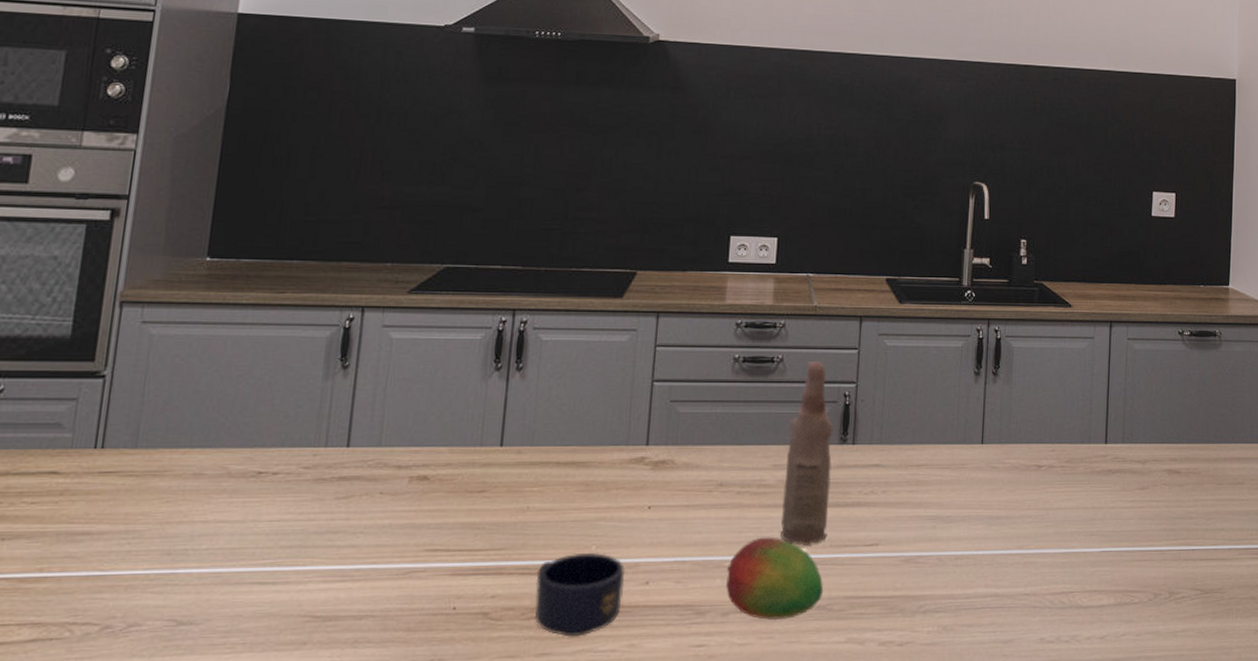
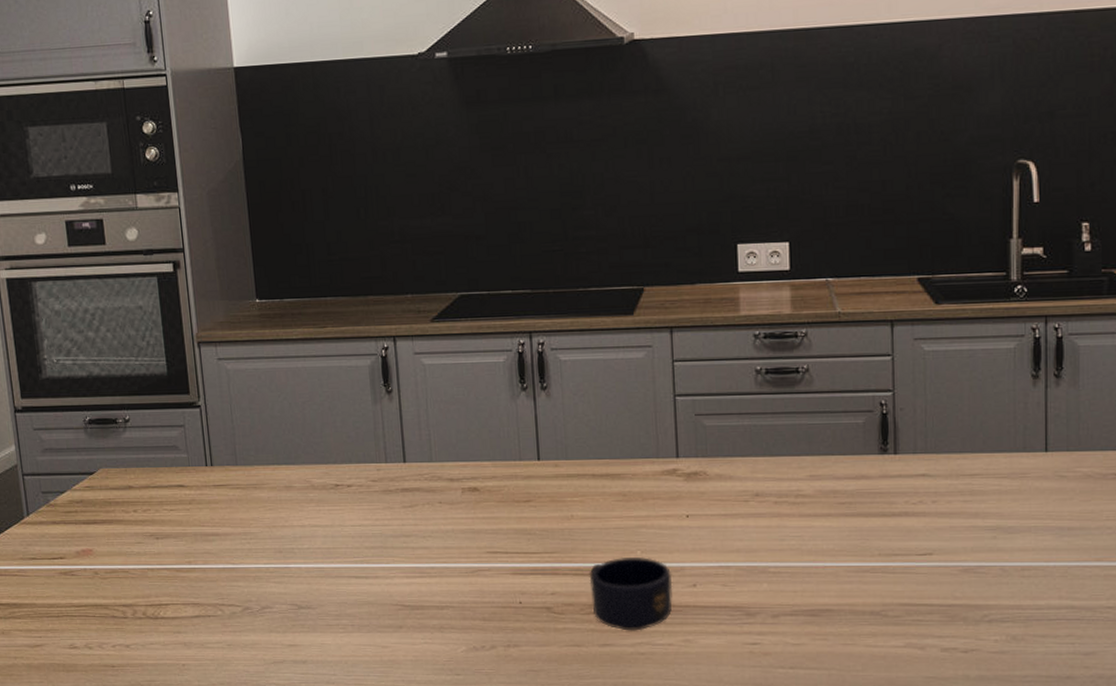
fruit: present [726,537,824,621] -> none [773,545,876,624]
bottle: present [781,361,834,546] -> none [822,370,875,554]

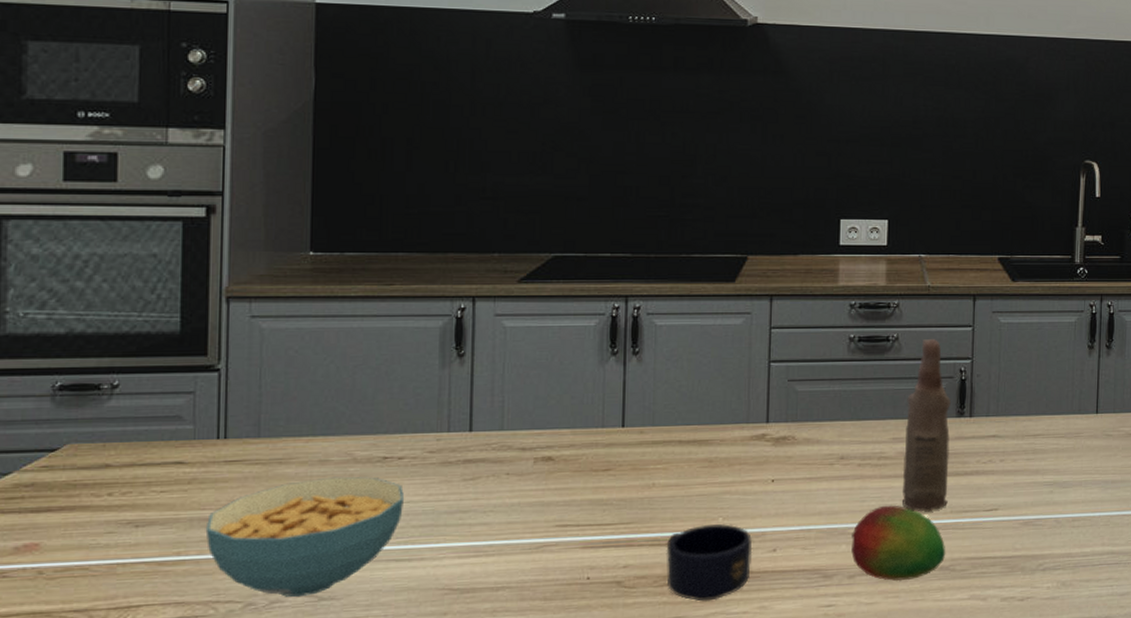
cereal bowl: none [206,501,356,604] -> present [205,476,404,597]
fruit: none [773,545,876,624] -> present [851,505,946,582]
bottle: none [822,370,875,554] -> present [902,339,951,512]

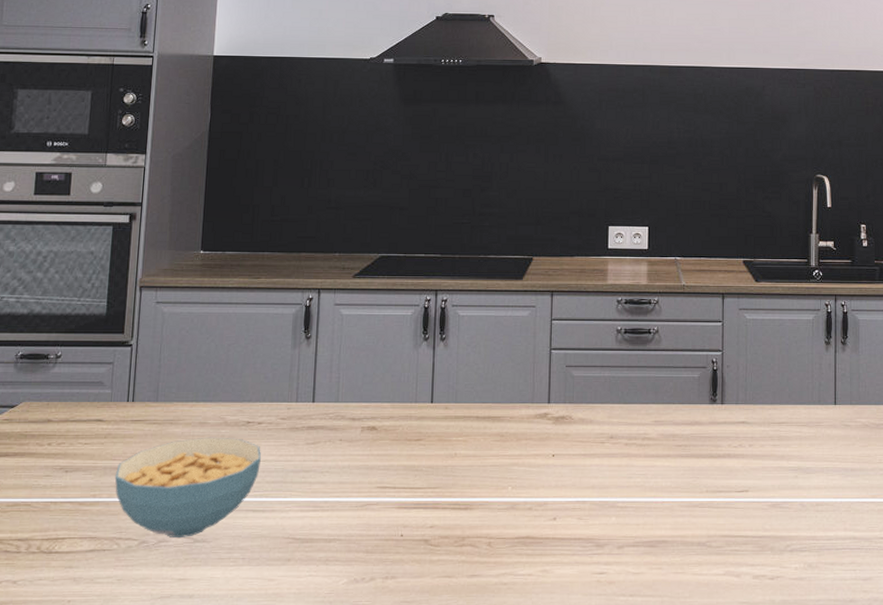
mug: present [666,524,753,602] -> none [465,493,537,562]
fruit: present [851,505,946,582] -> none [620,482,703,554]
bottle: present [902,339,951,512] -> none [663,332,704,490]

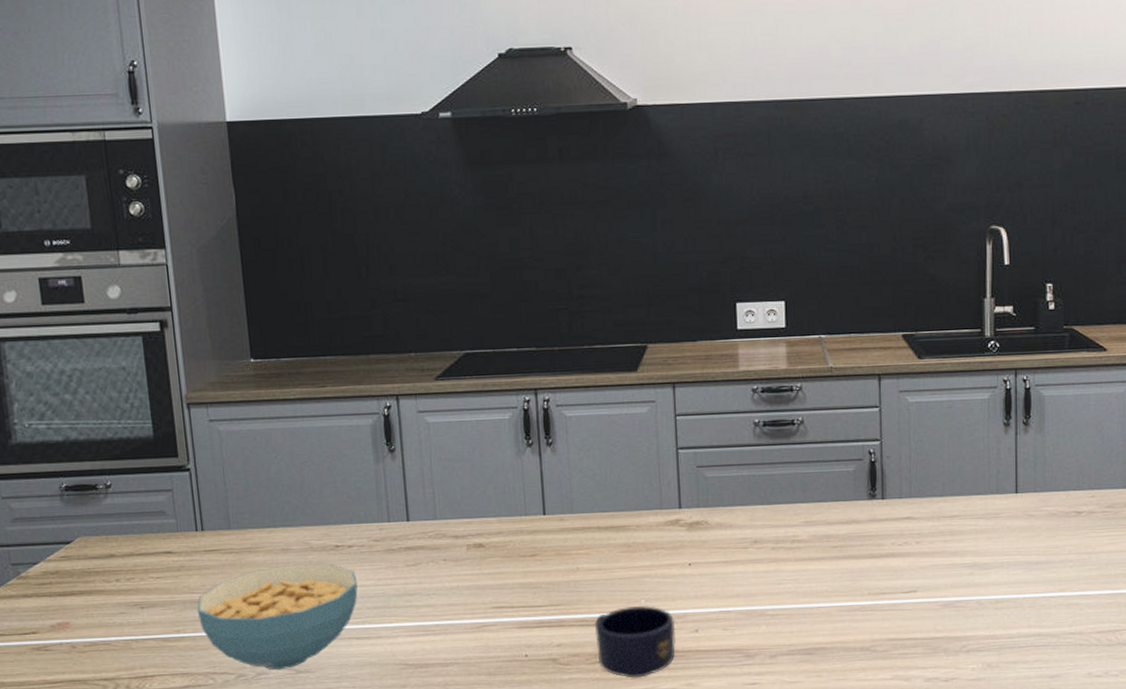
mug: none [465,493,537,562] -> present [594,606,676,678]

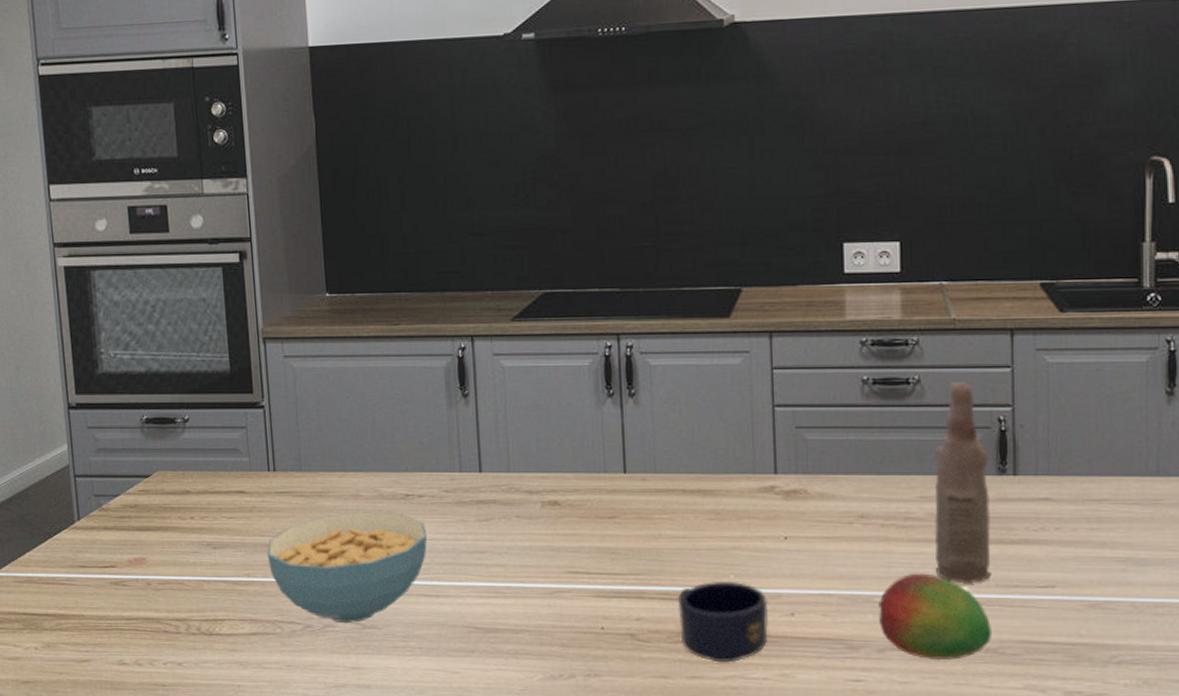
fruit: none [771,587,866,662] -> present [879,573,993,661]
bottle: none [816,421,865,594] -> present [934,382,991,584]

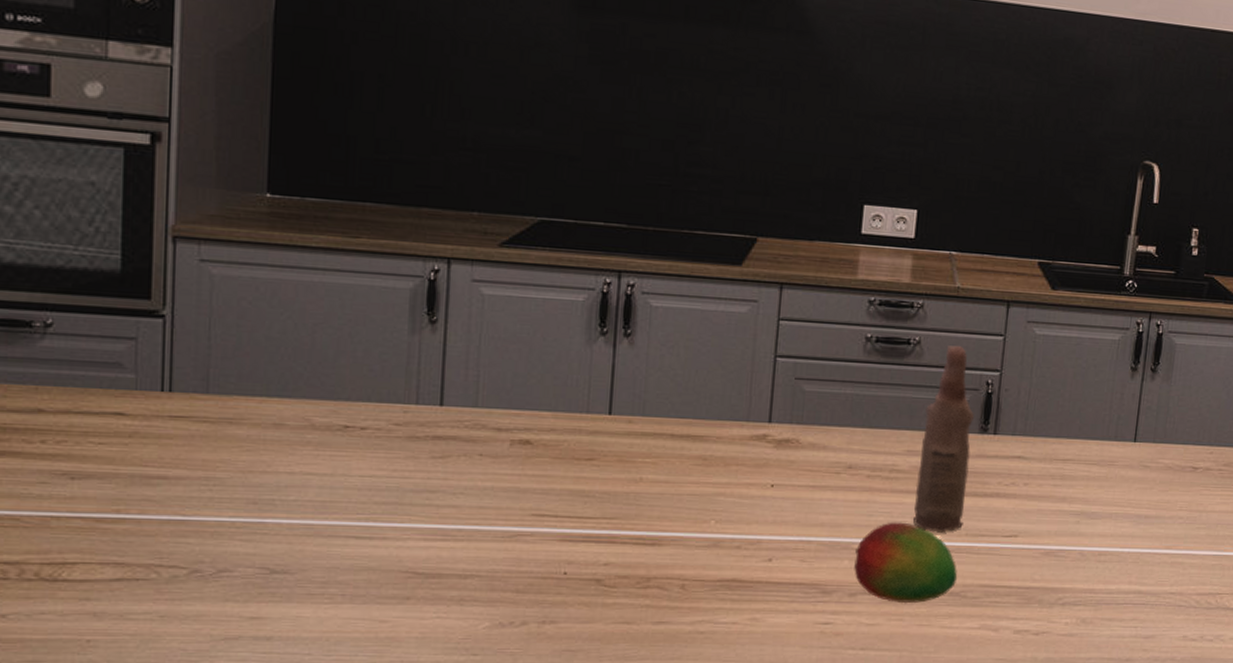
cereal bowl: present [266,511,427,623] -> none [147,442,366,567]
mug: present [677,582,769,663] -> none [650,527,747,608]

